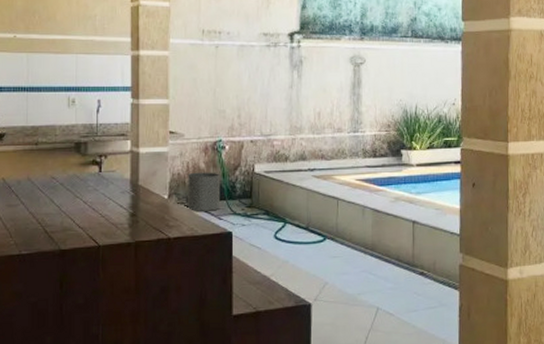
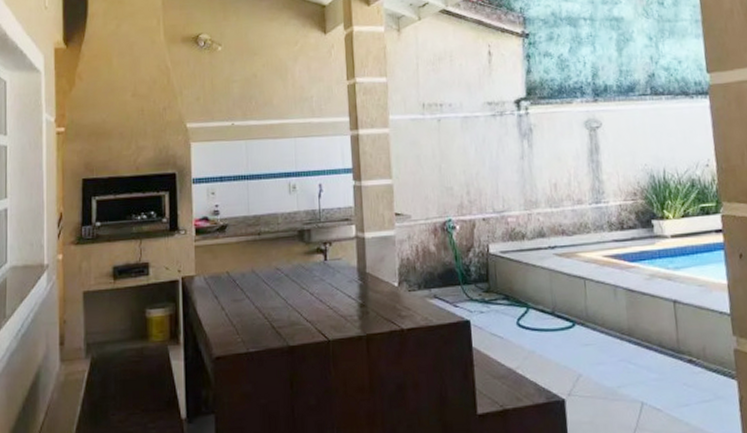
waste bin: present [187,172,221,211] -> none [418,255,455,299]

